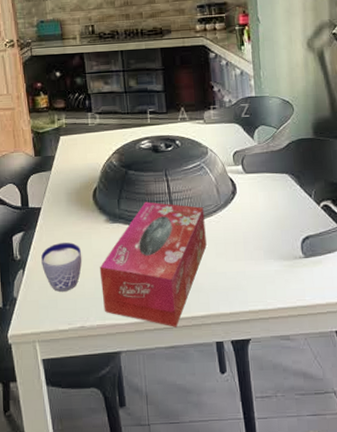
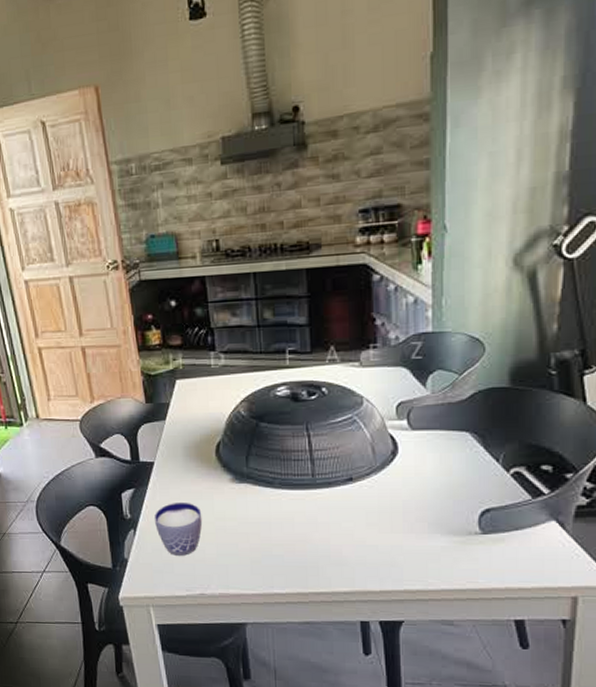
tissue box: present [99,201,207,327] -> none [222,460,355,602]

